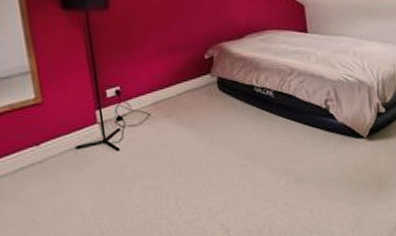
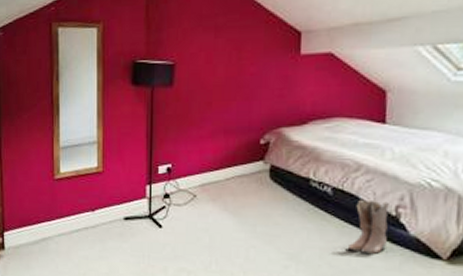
boots: none [292,97,322,143] -> present [347,199,389,254]

